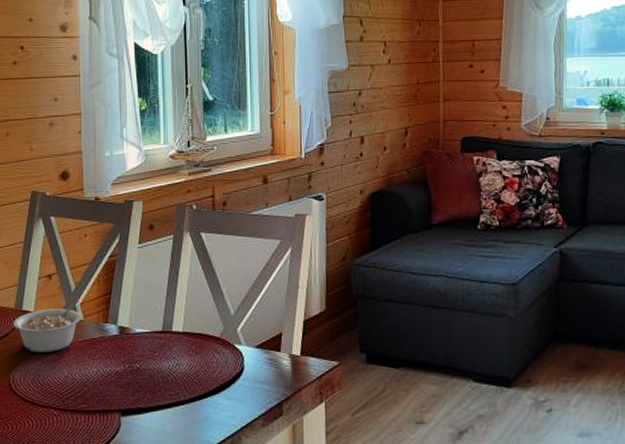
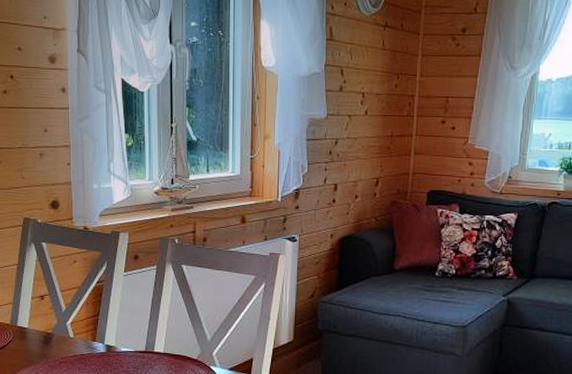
legume: present [13,300,82,353] -> none [9,319,72,364]

